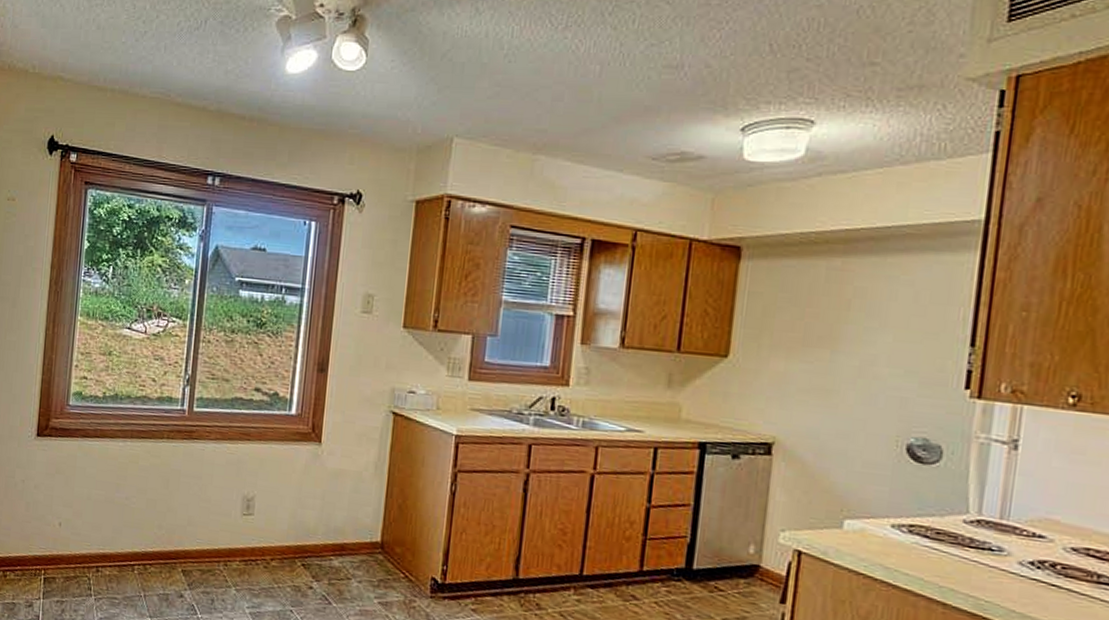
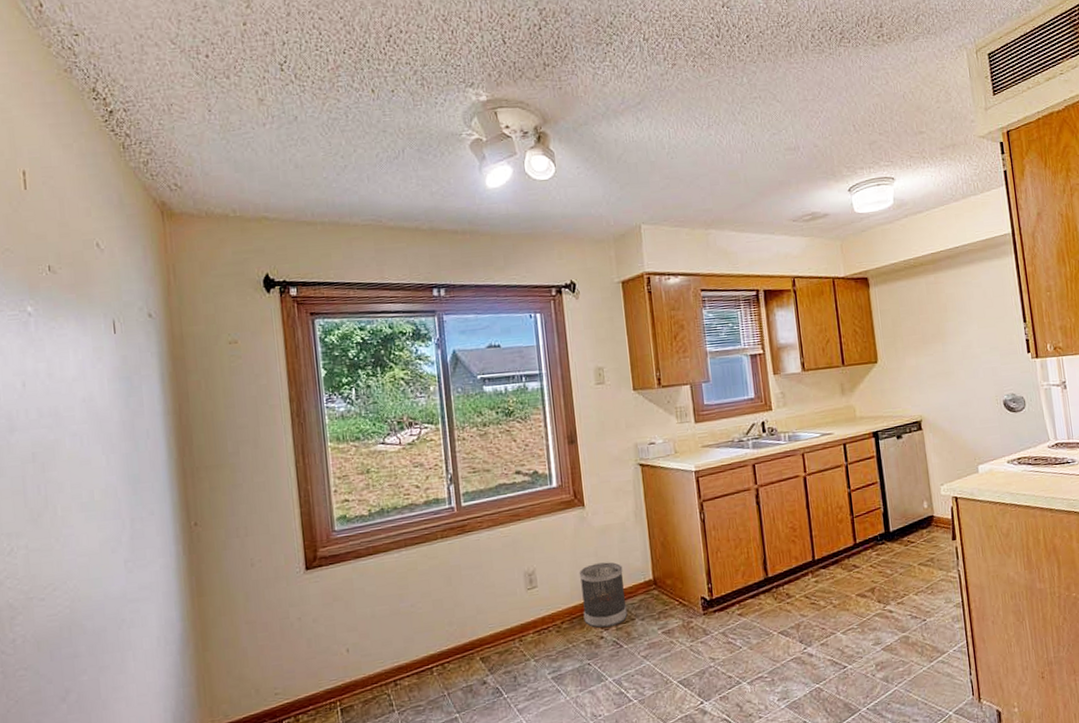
wastebasket: none [295,507,349,580] -> present [579,562,628,628]

